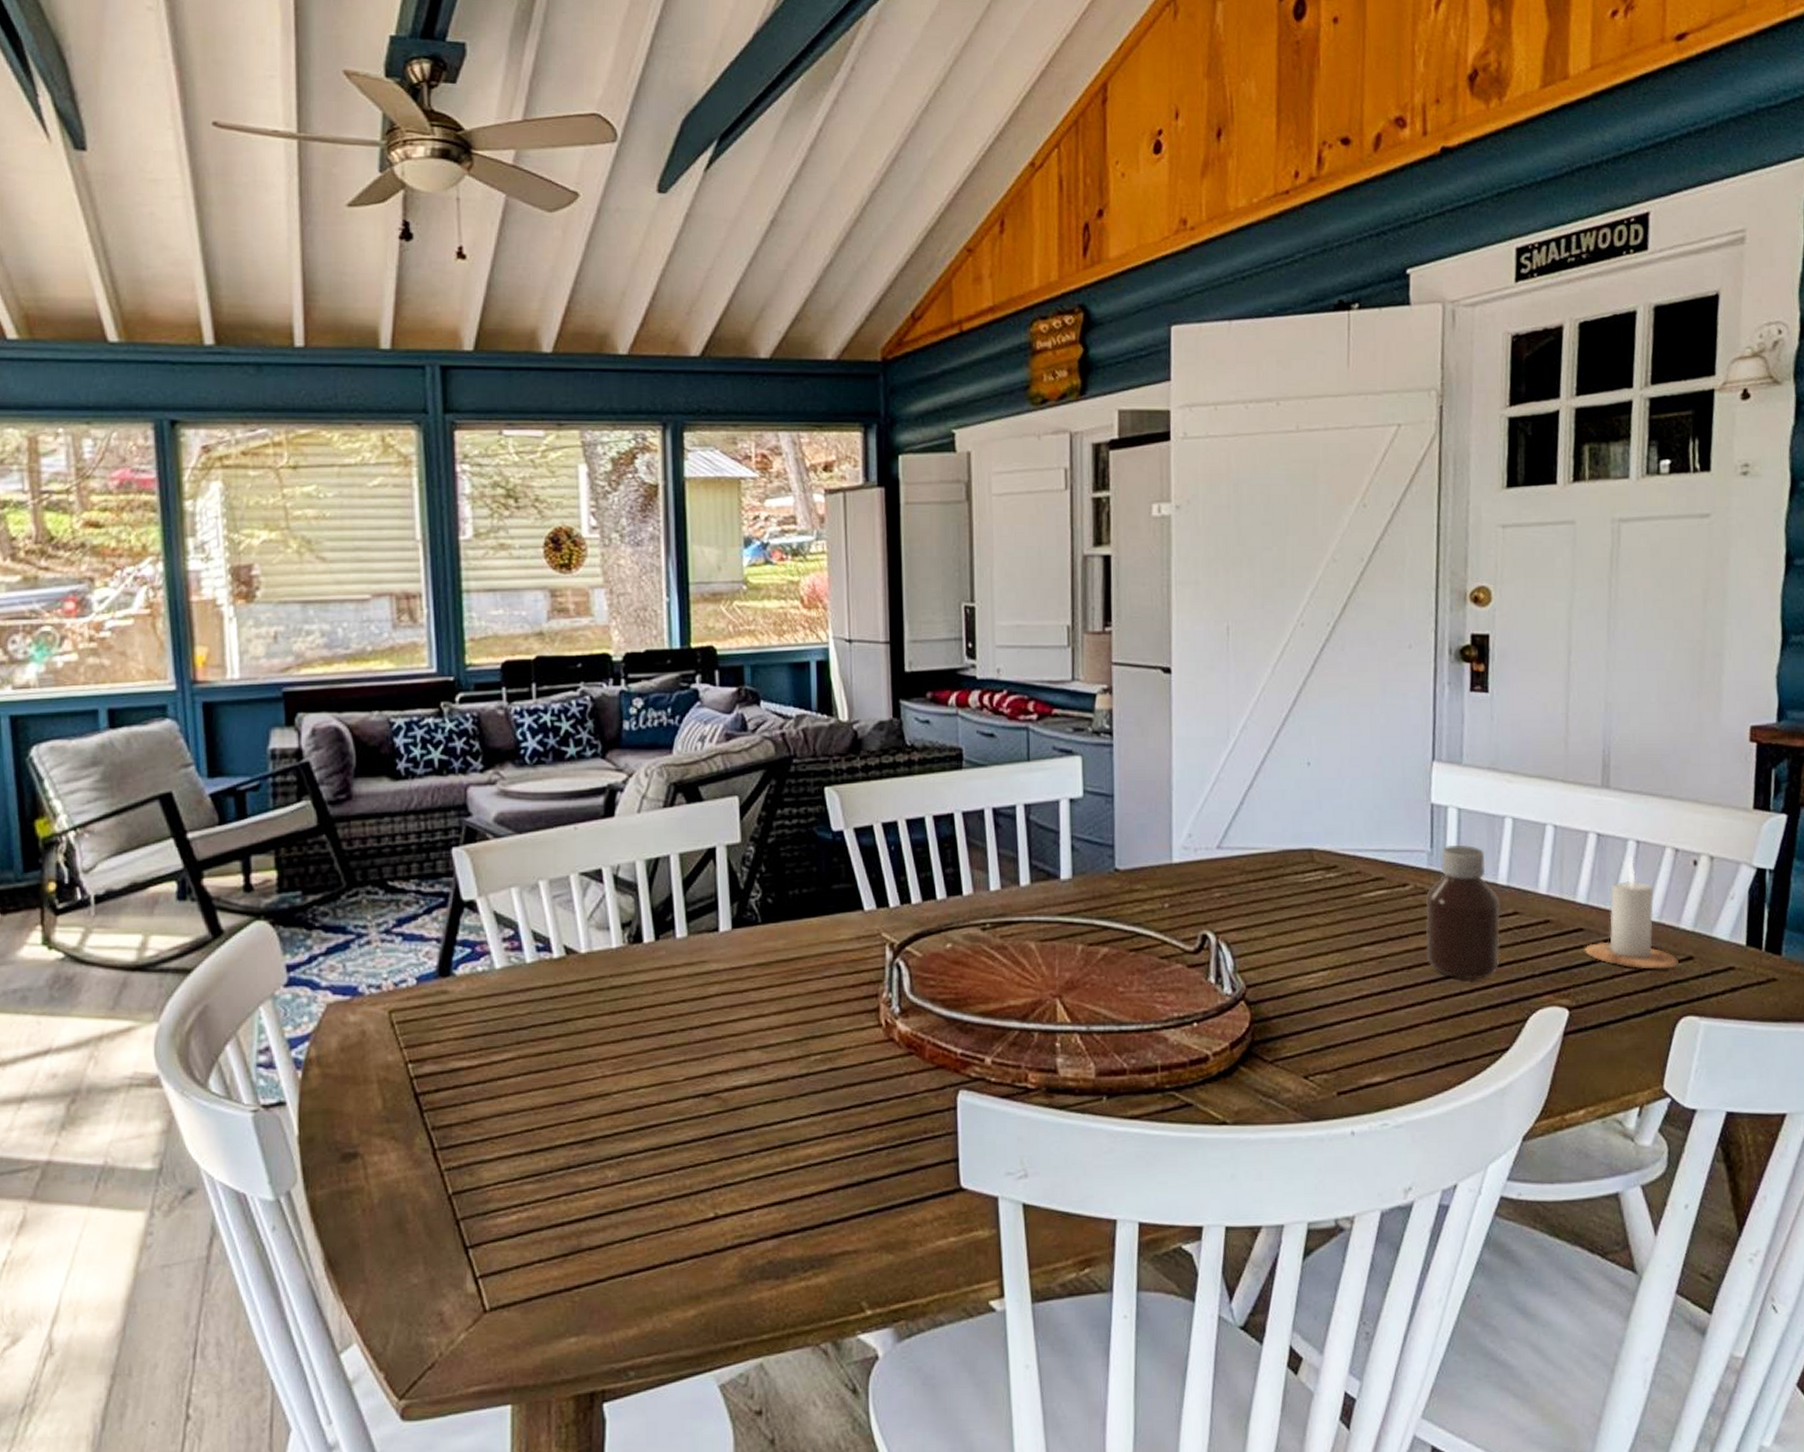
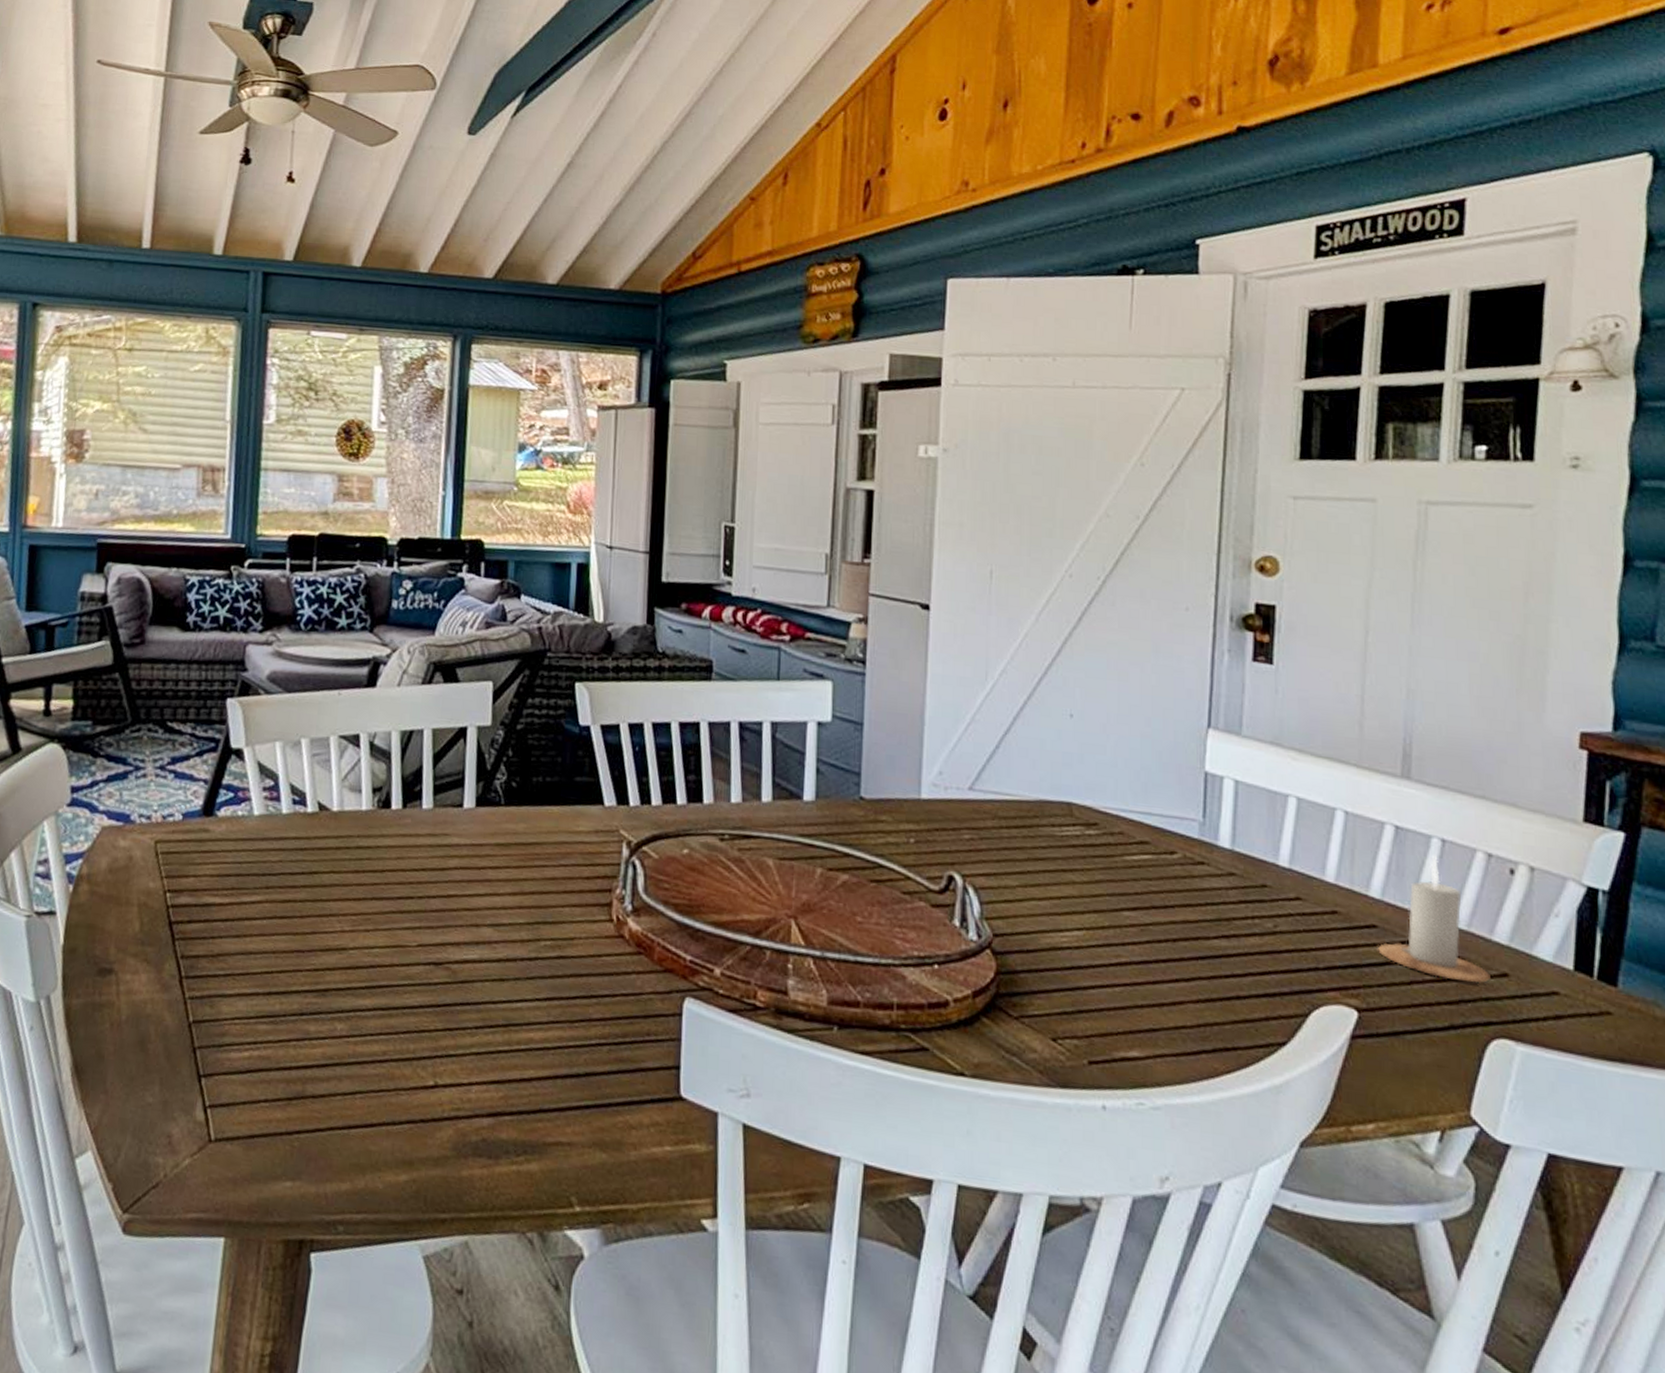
bottle: present [1426,845,1500,979] -> none [1194,818,1280,964]

